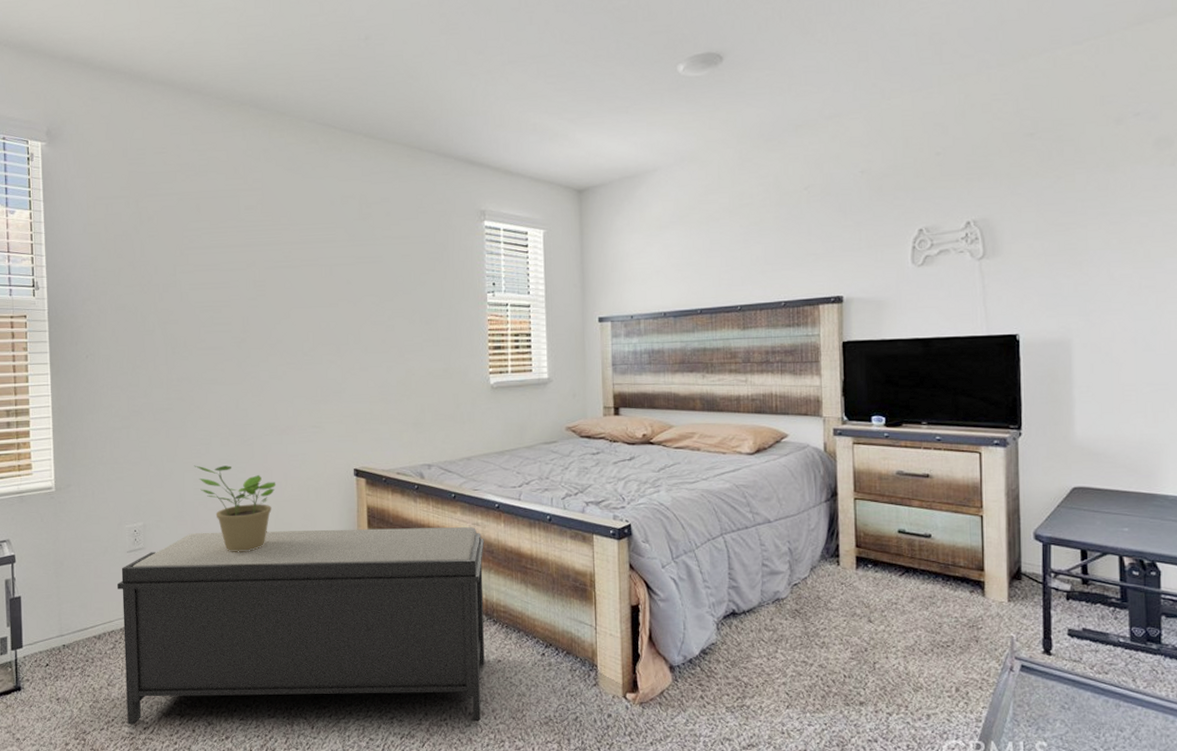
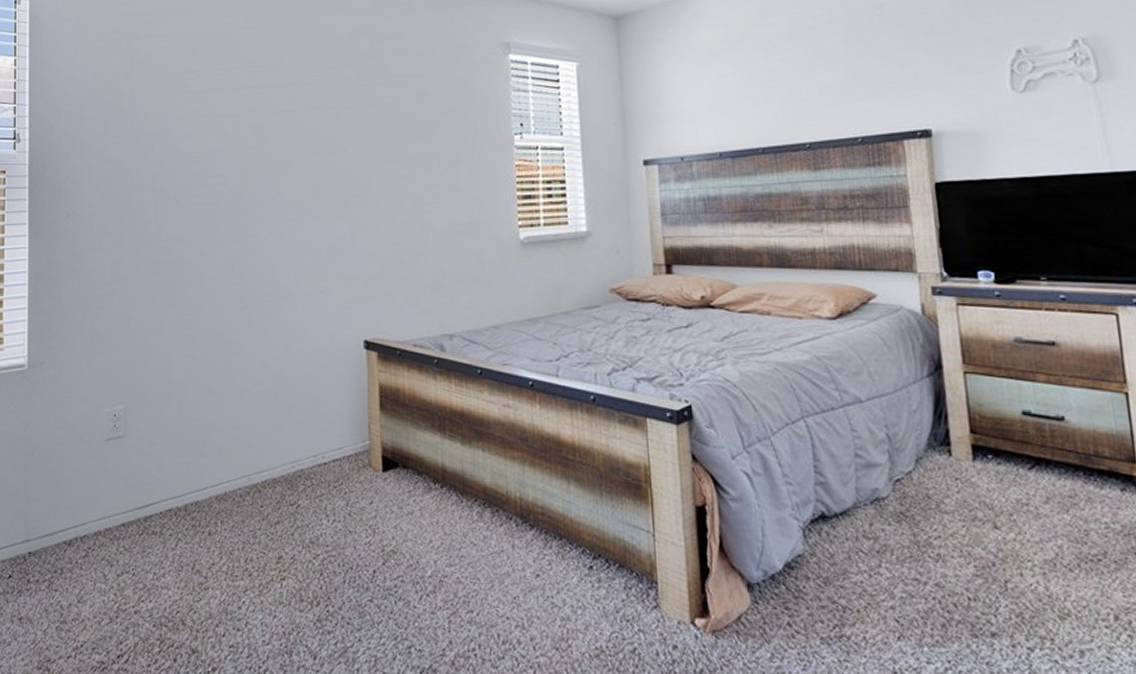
bench: present [116,527,485,725] -> none [92,410,520,652]
potted plant: present [194,465,276,552] -> none [183,338,275,440]

